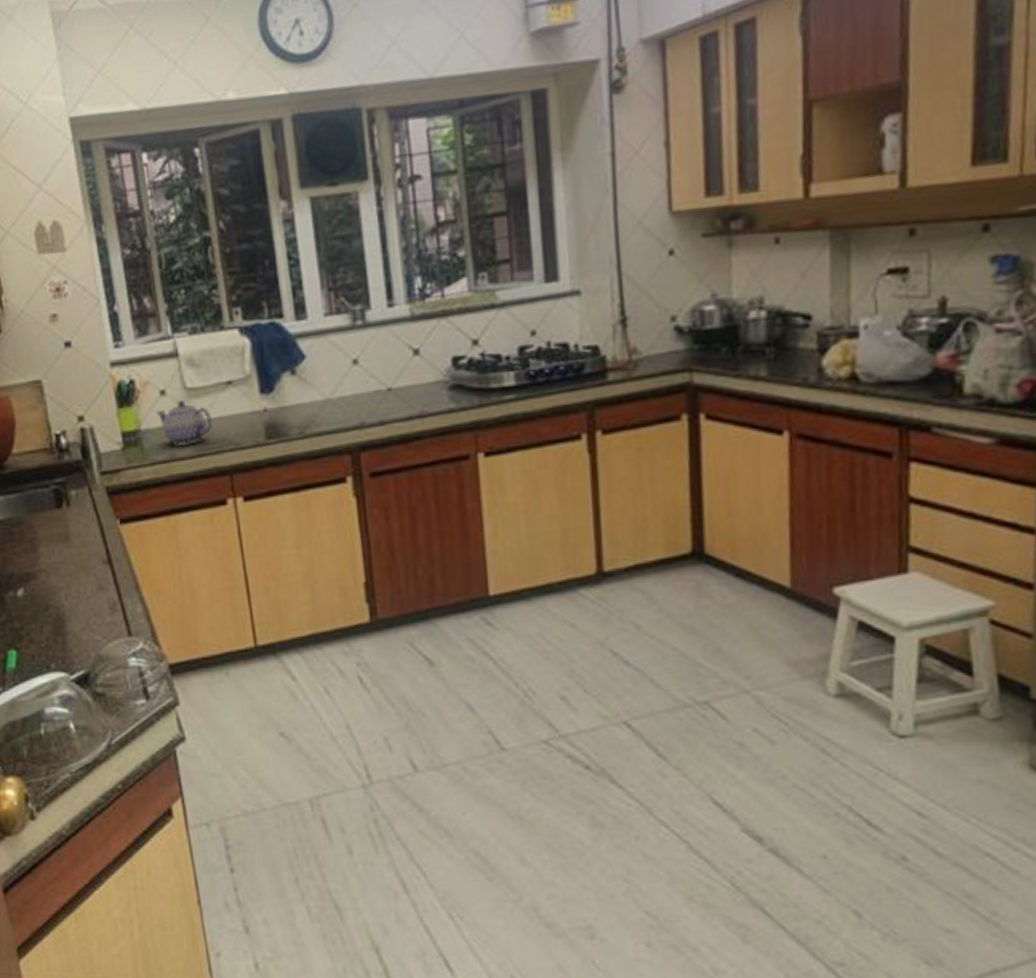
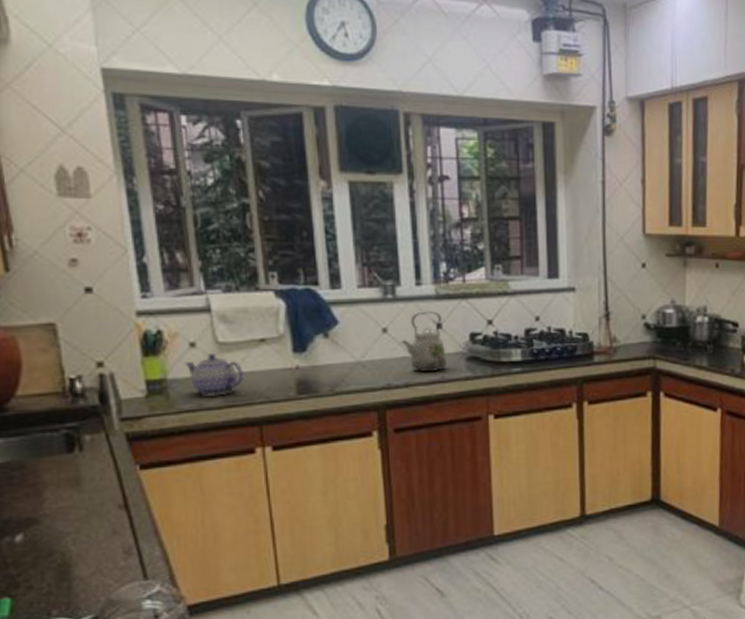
kettle: none [373,335,427,406] -> present [400,311,448,371]

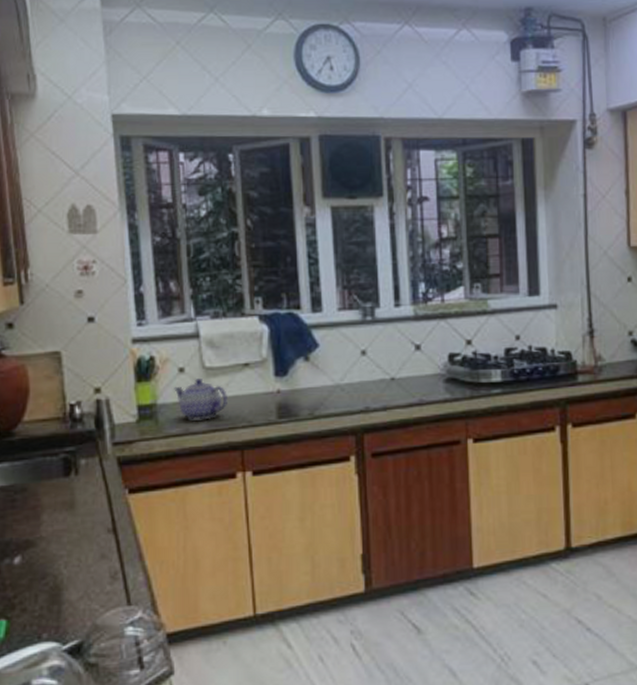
kettle: present [400,311,448,371] -> none [379,332,426,394]

